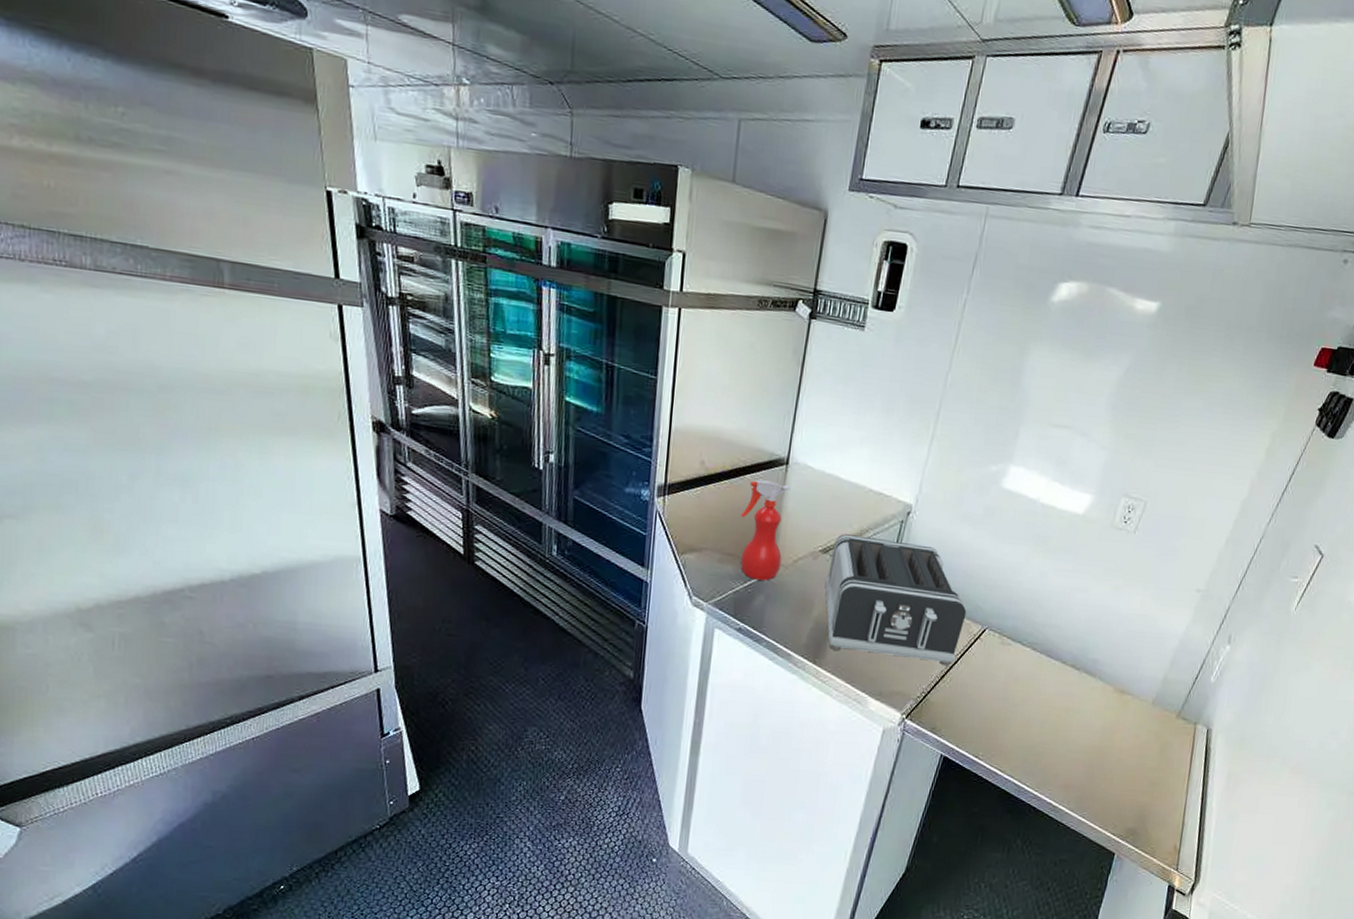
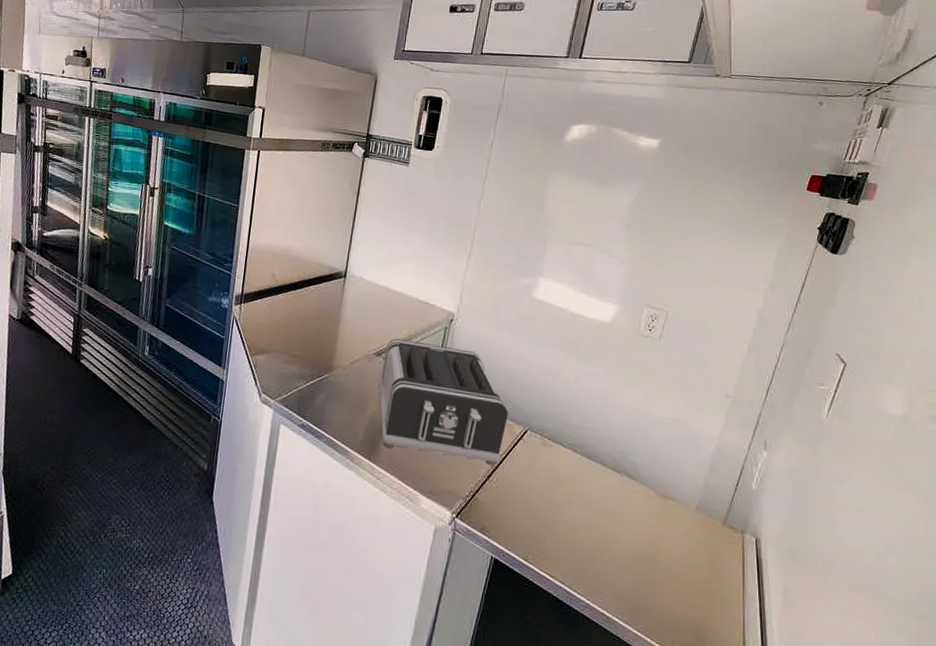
spray bottle: present [740,479,791,581] -> none [304,290,348,380]

